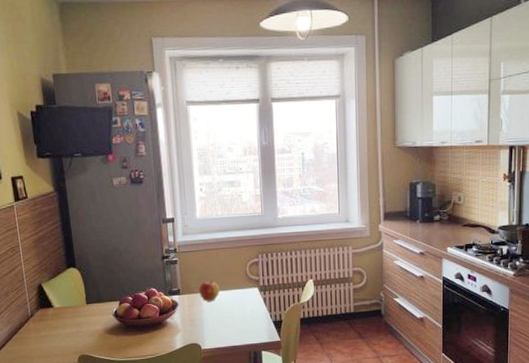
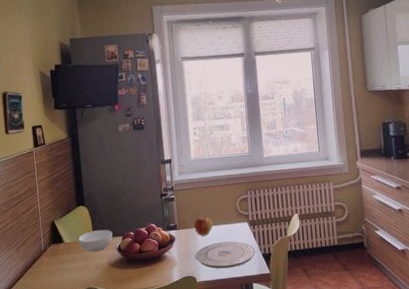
cereal bowl: none [69,293,109,318] -> present [78,229,113,252]
plate: none [199,307,266,336] -> present [195,241,256,269]

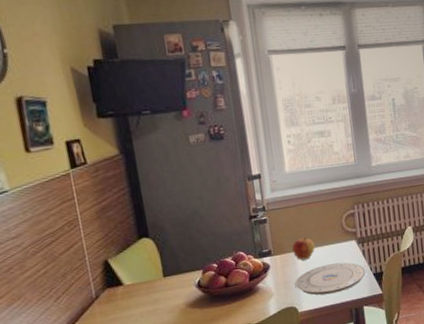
cereal bowl: present [78,229,113,252] -> none [143,264,190,293]

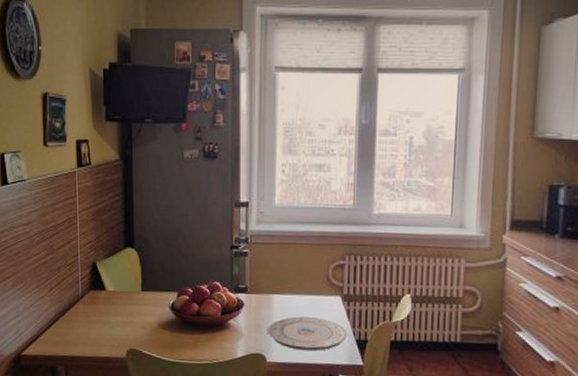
apple: present [292,237,315,261] -> none [270,281,294,306]

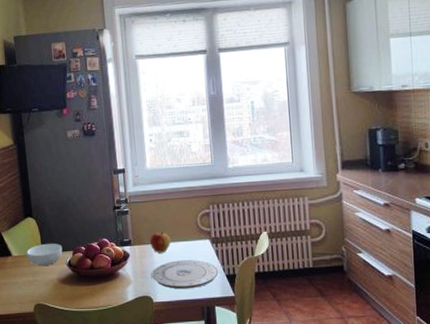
cereal bowl: none [123,280,166,307] -> present [26,243,63,267]
apple: none [270,281,294,306] -> present [150,232,171,253]

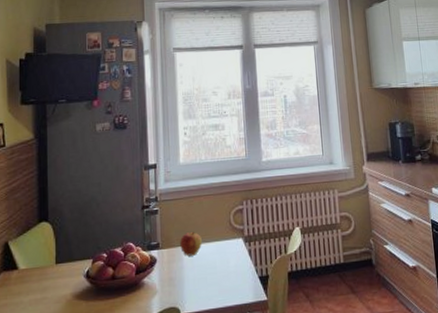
cereal bowl: present [26,243,63,267] -> none [37,251,81,281]
plate: present [151,260,219,290] -> none [179,261,251,297]

